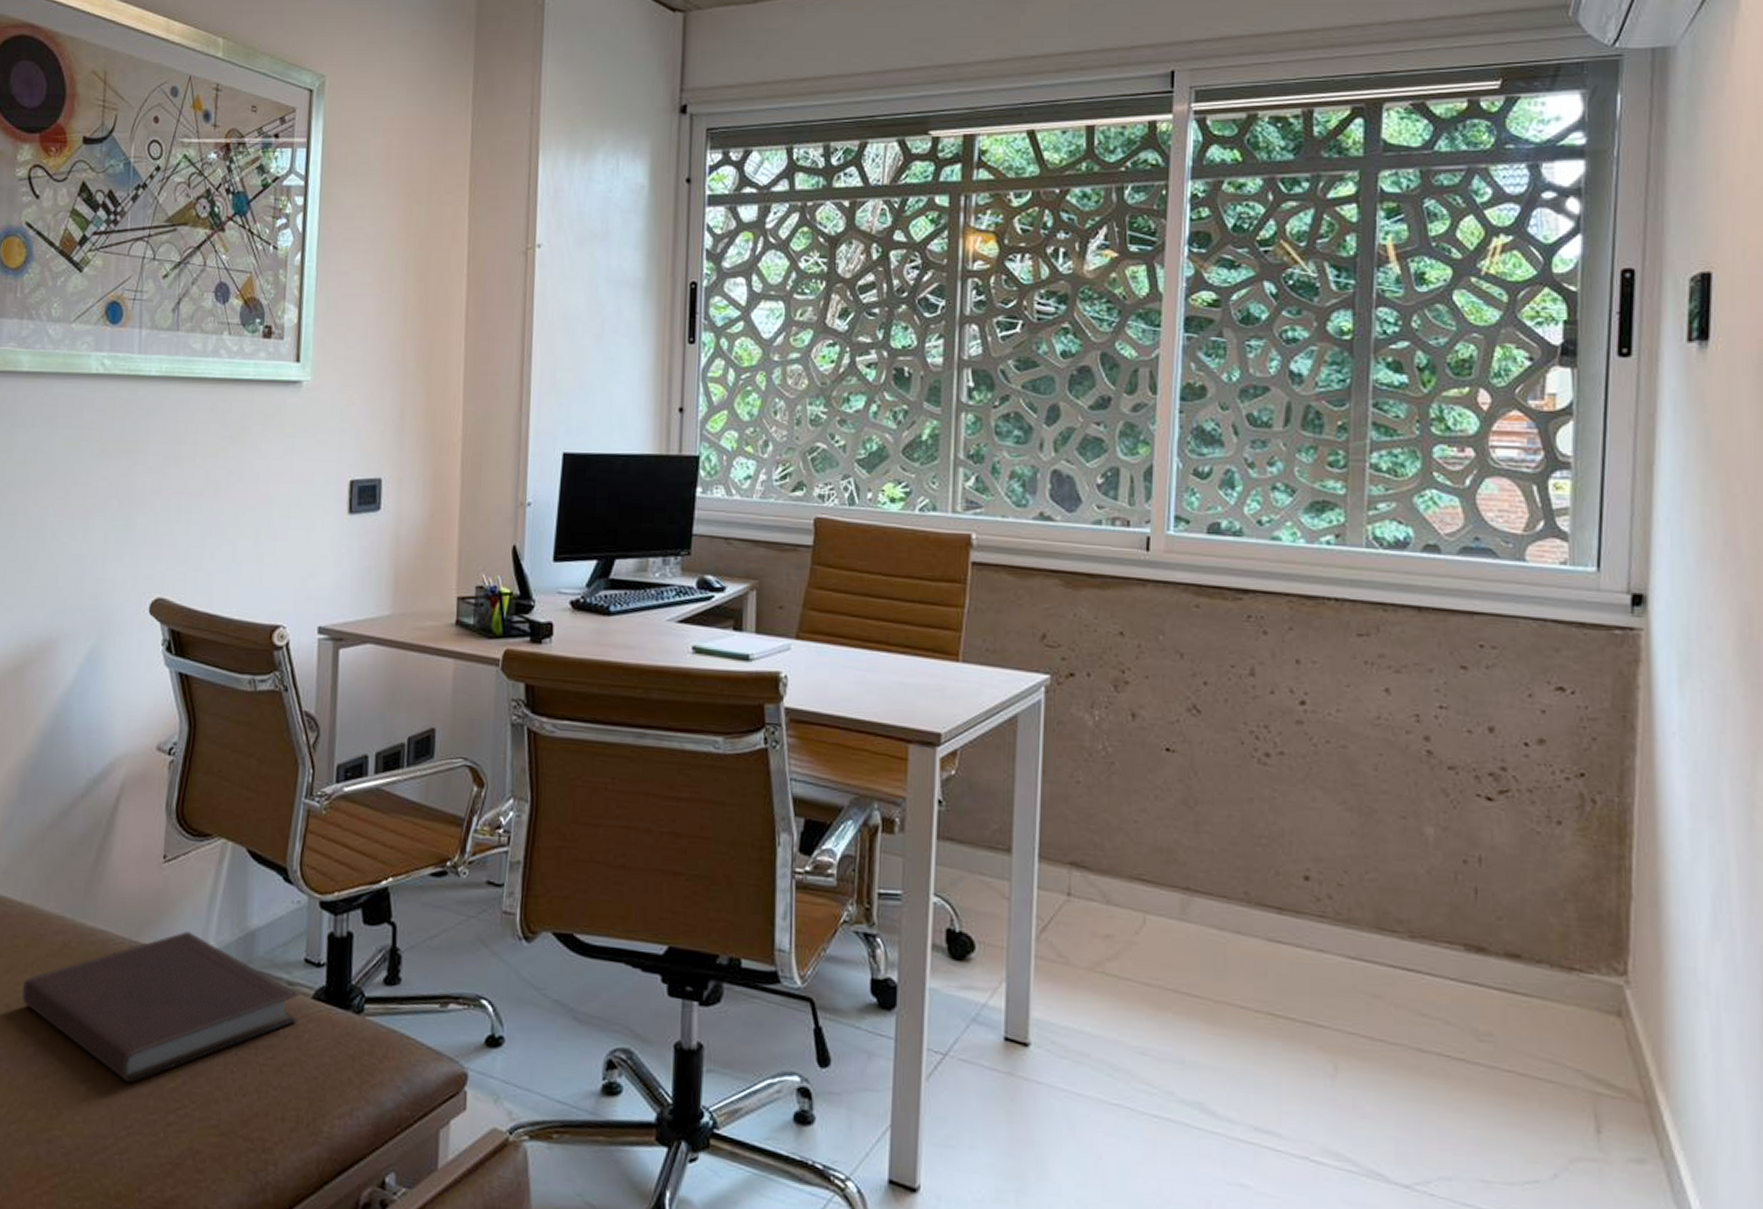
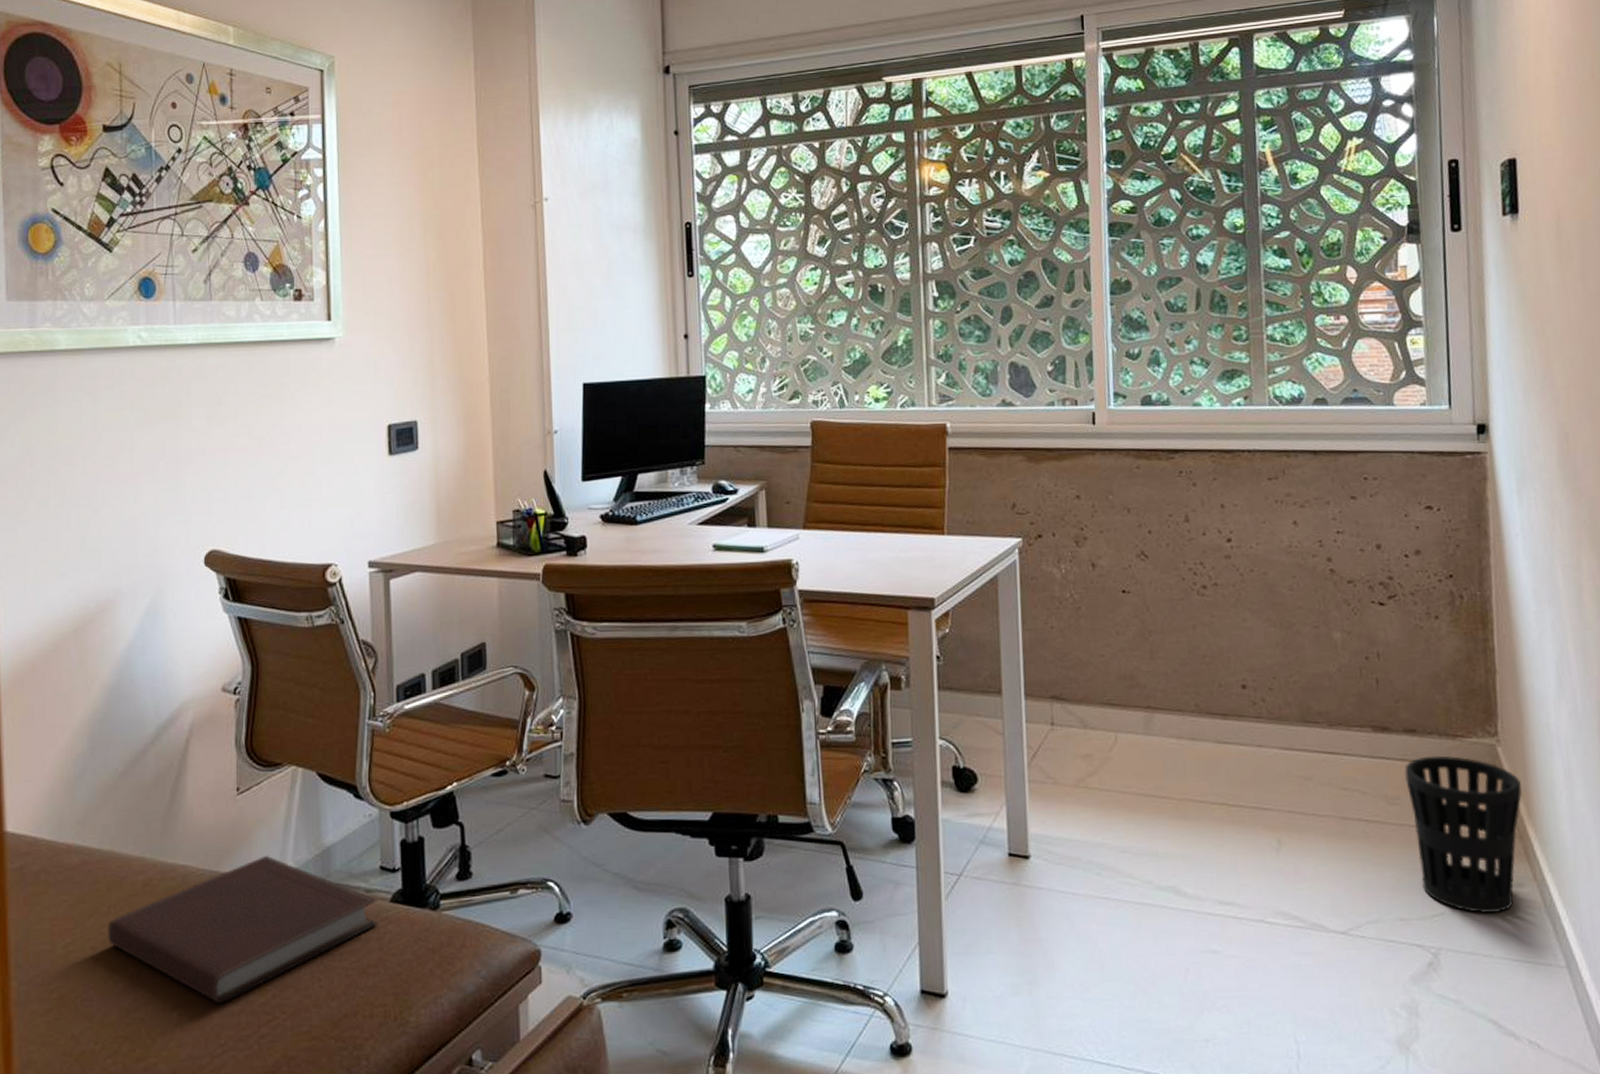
wastebasket: none [1502,989,1653,1191] -> present [1404,755,1522,913]

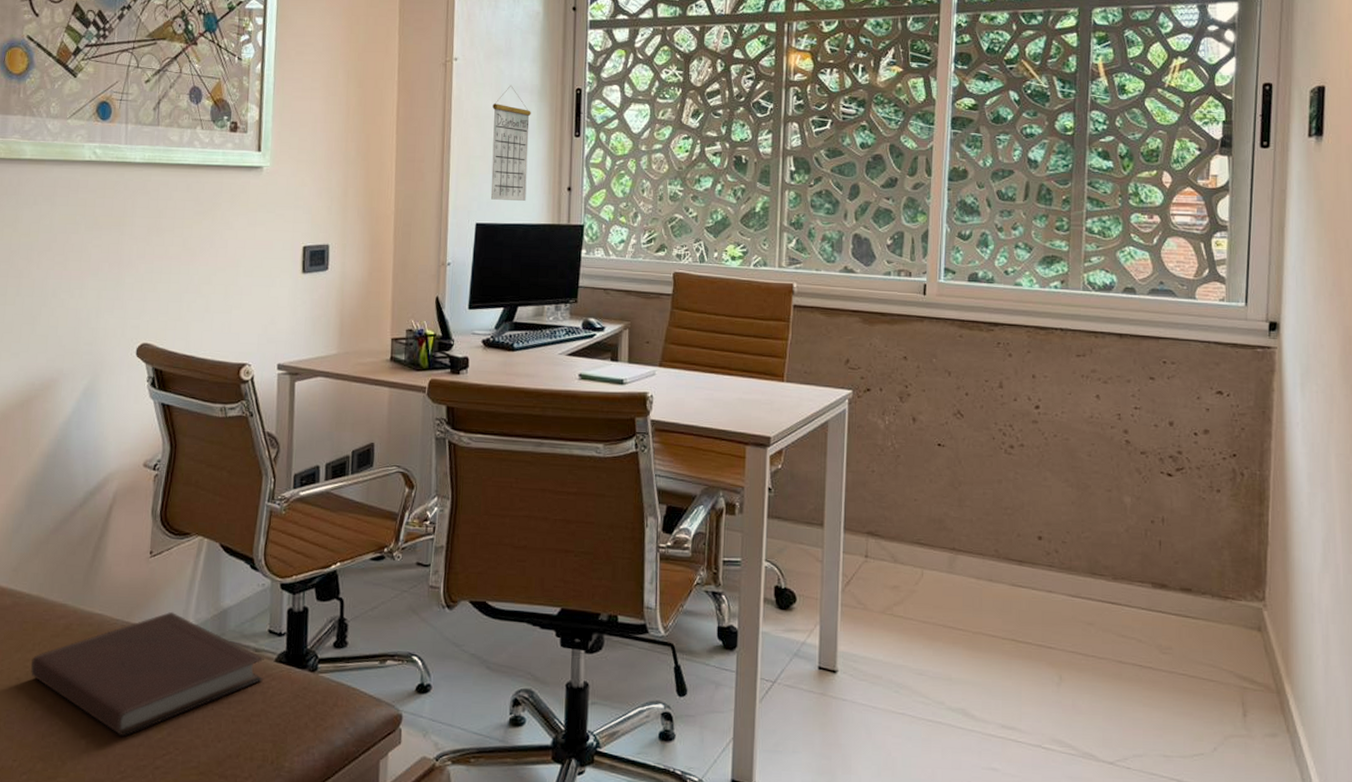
calendar: none [592,225,638,355] -> present [490,86,531,201]
wastebasket: present [1404,755,1522,913] -> none [1178,613,1282,758]

